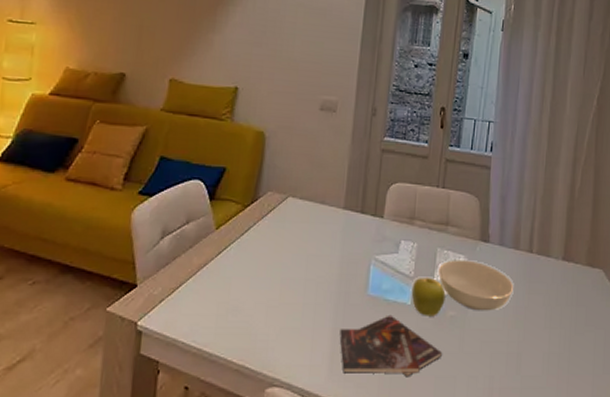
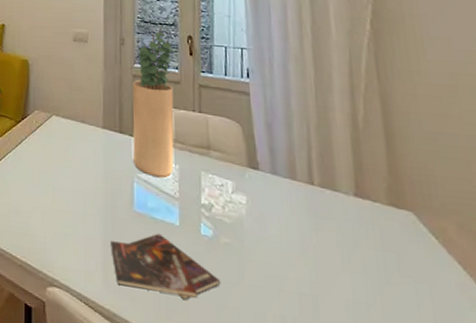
vase: none [372,96,425,257] -> present [132,26,174,178]
fruit: present [411,277,446,316] -> none [178,199,217,241]
bowl: present [439,260,514,311] -> none [205,184,297,243]

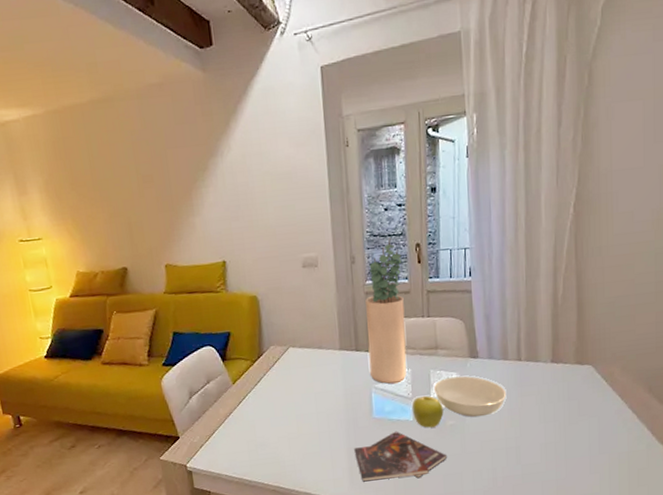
fruit: none [178,199,217,241] -> present [411,395,444,428]
bowl: none [205,184,297,243] -> present [434,376,507,417]

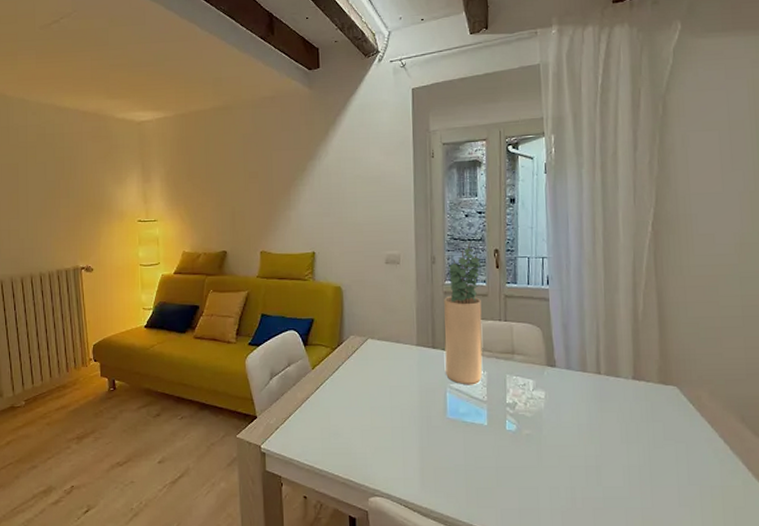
booklet: present [354,431,448,482] -> none [426,434,523,489]
fruit: present [411,395,444,428] -> none [486,400,519,435]
bowl: present [434,376,507,417] -> none [510,384,586,429]

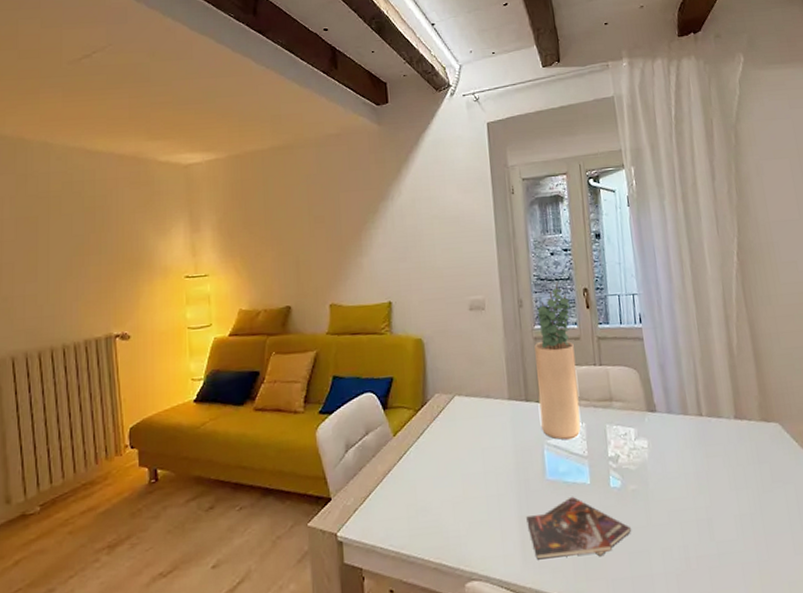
booklet: none [426,434,523,489] -> present [526,496,632,560]

